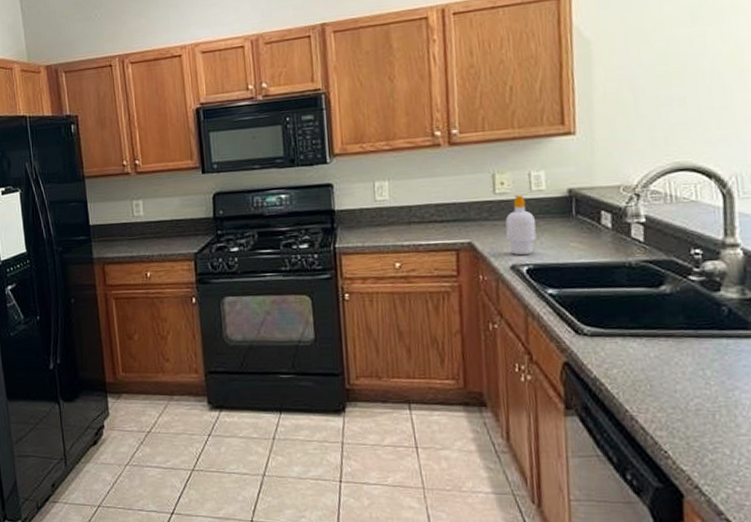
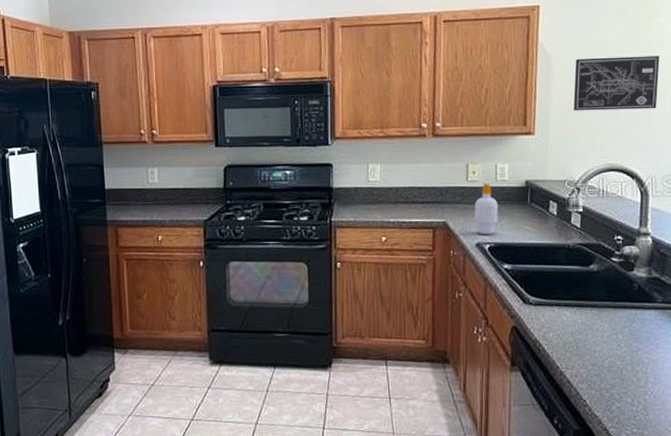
wall art: none [622,27,737,103] -> present [573,55,660,111]

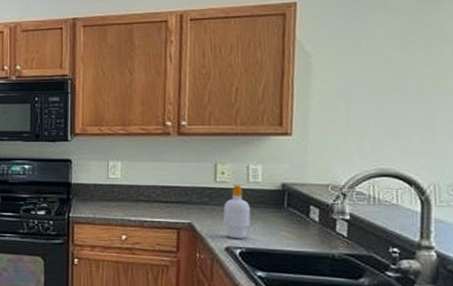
wall art: present [573,55,660,111] -> none [337,53,441,112]

